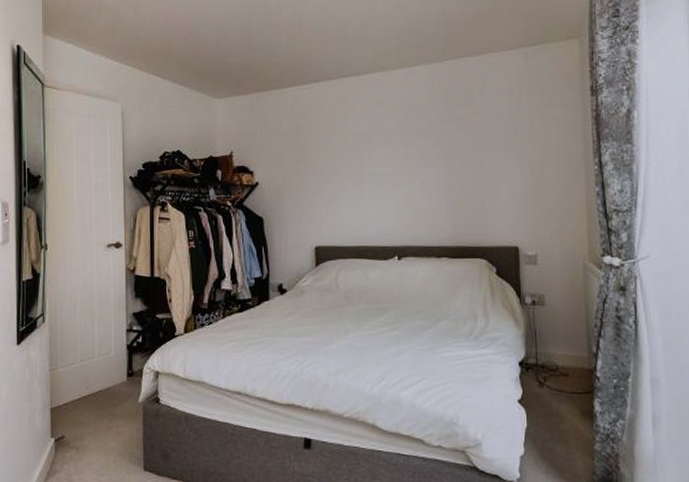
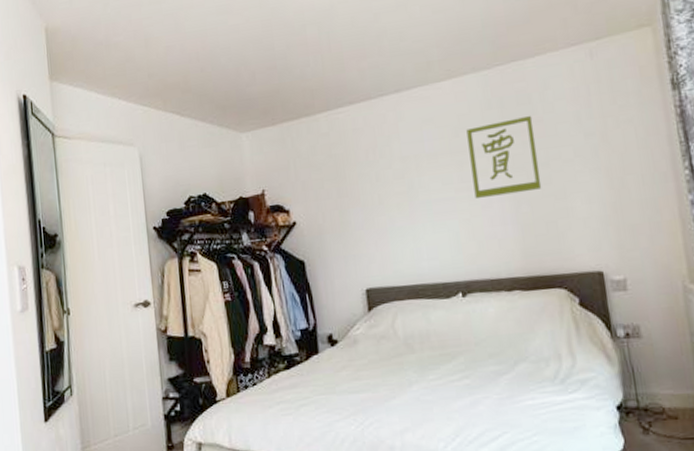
decorative wall piece: none [414,106,474,176] -> present [466,115,542,200]

